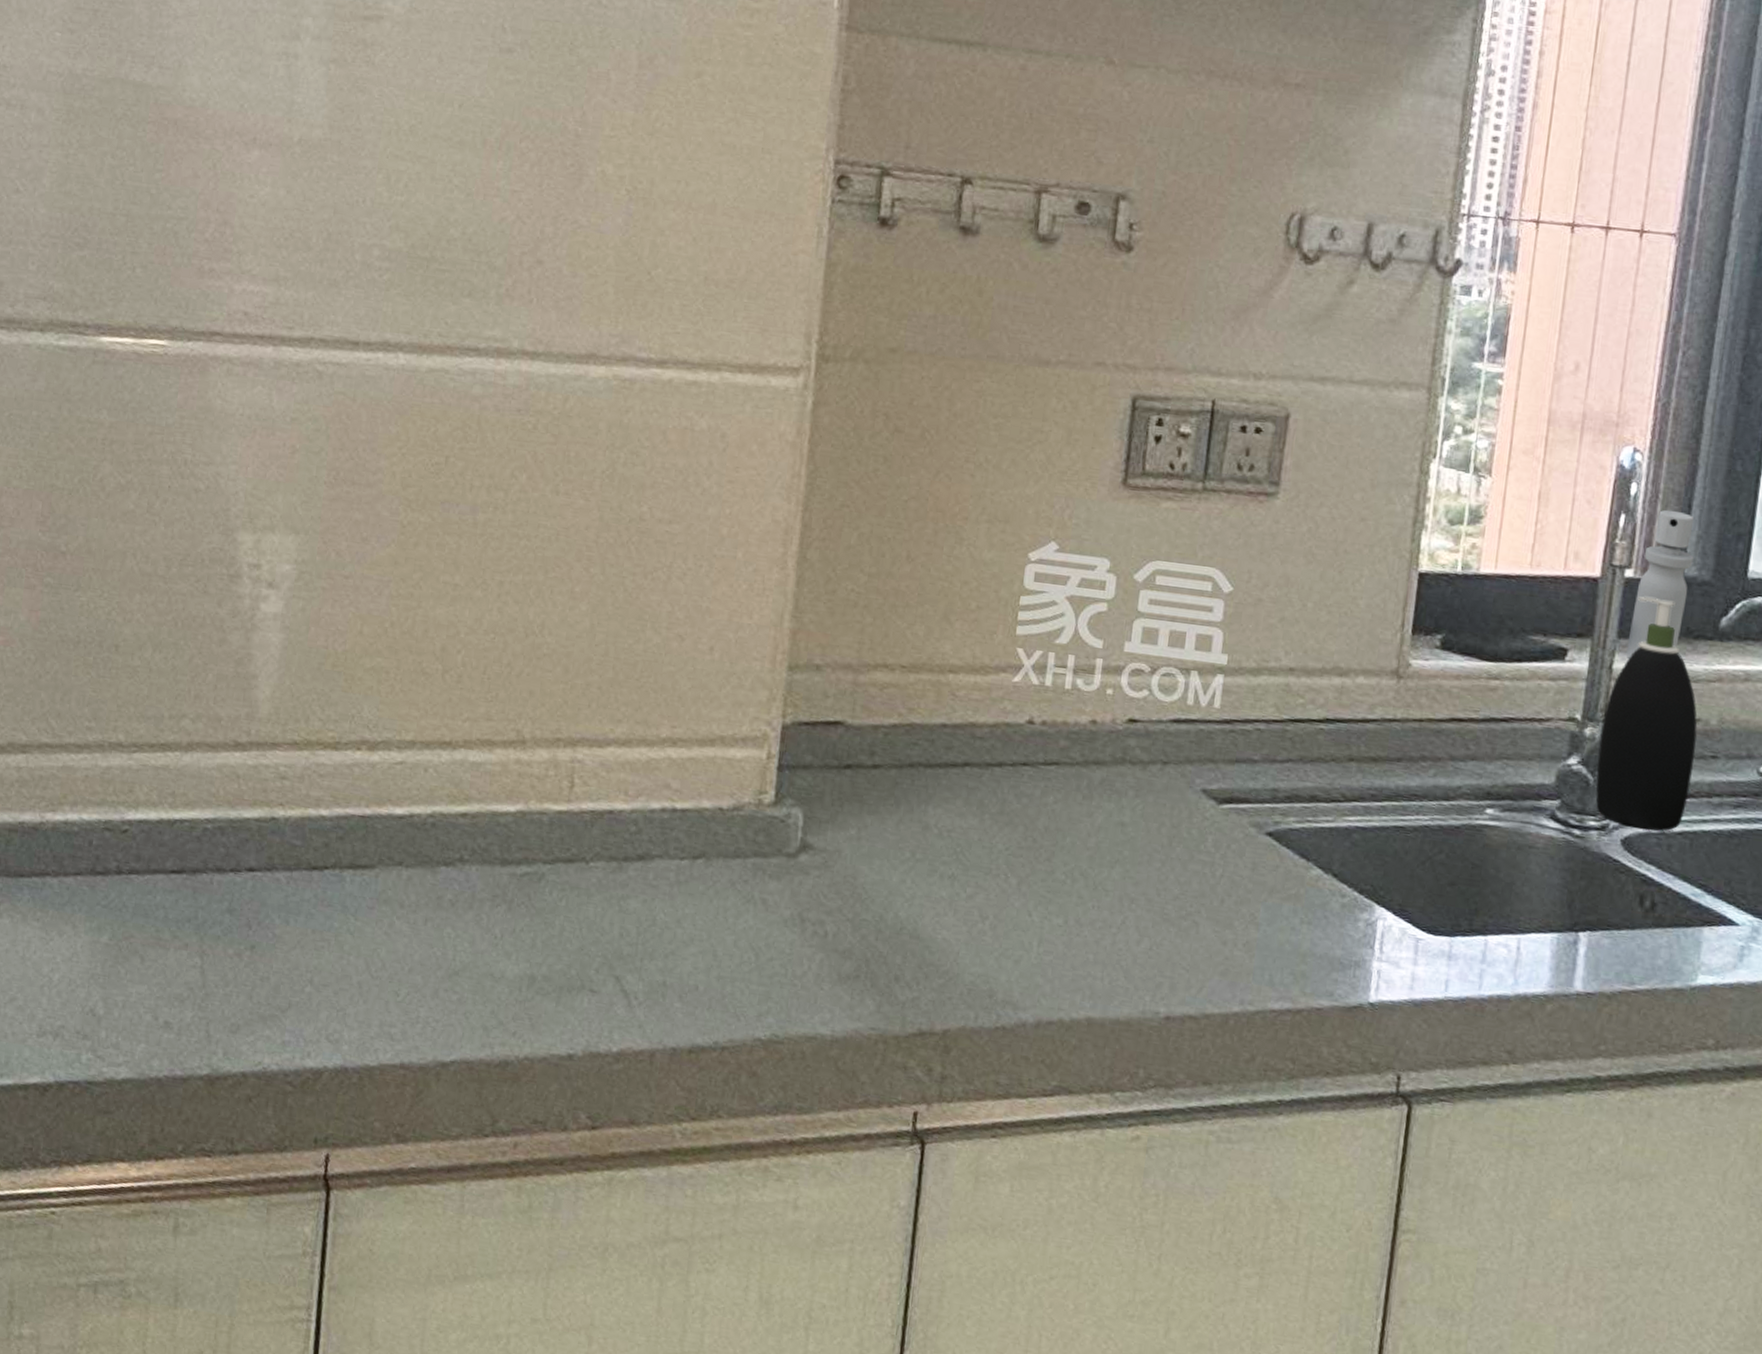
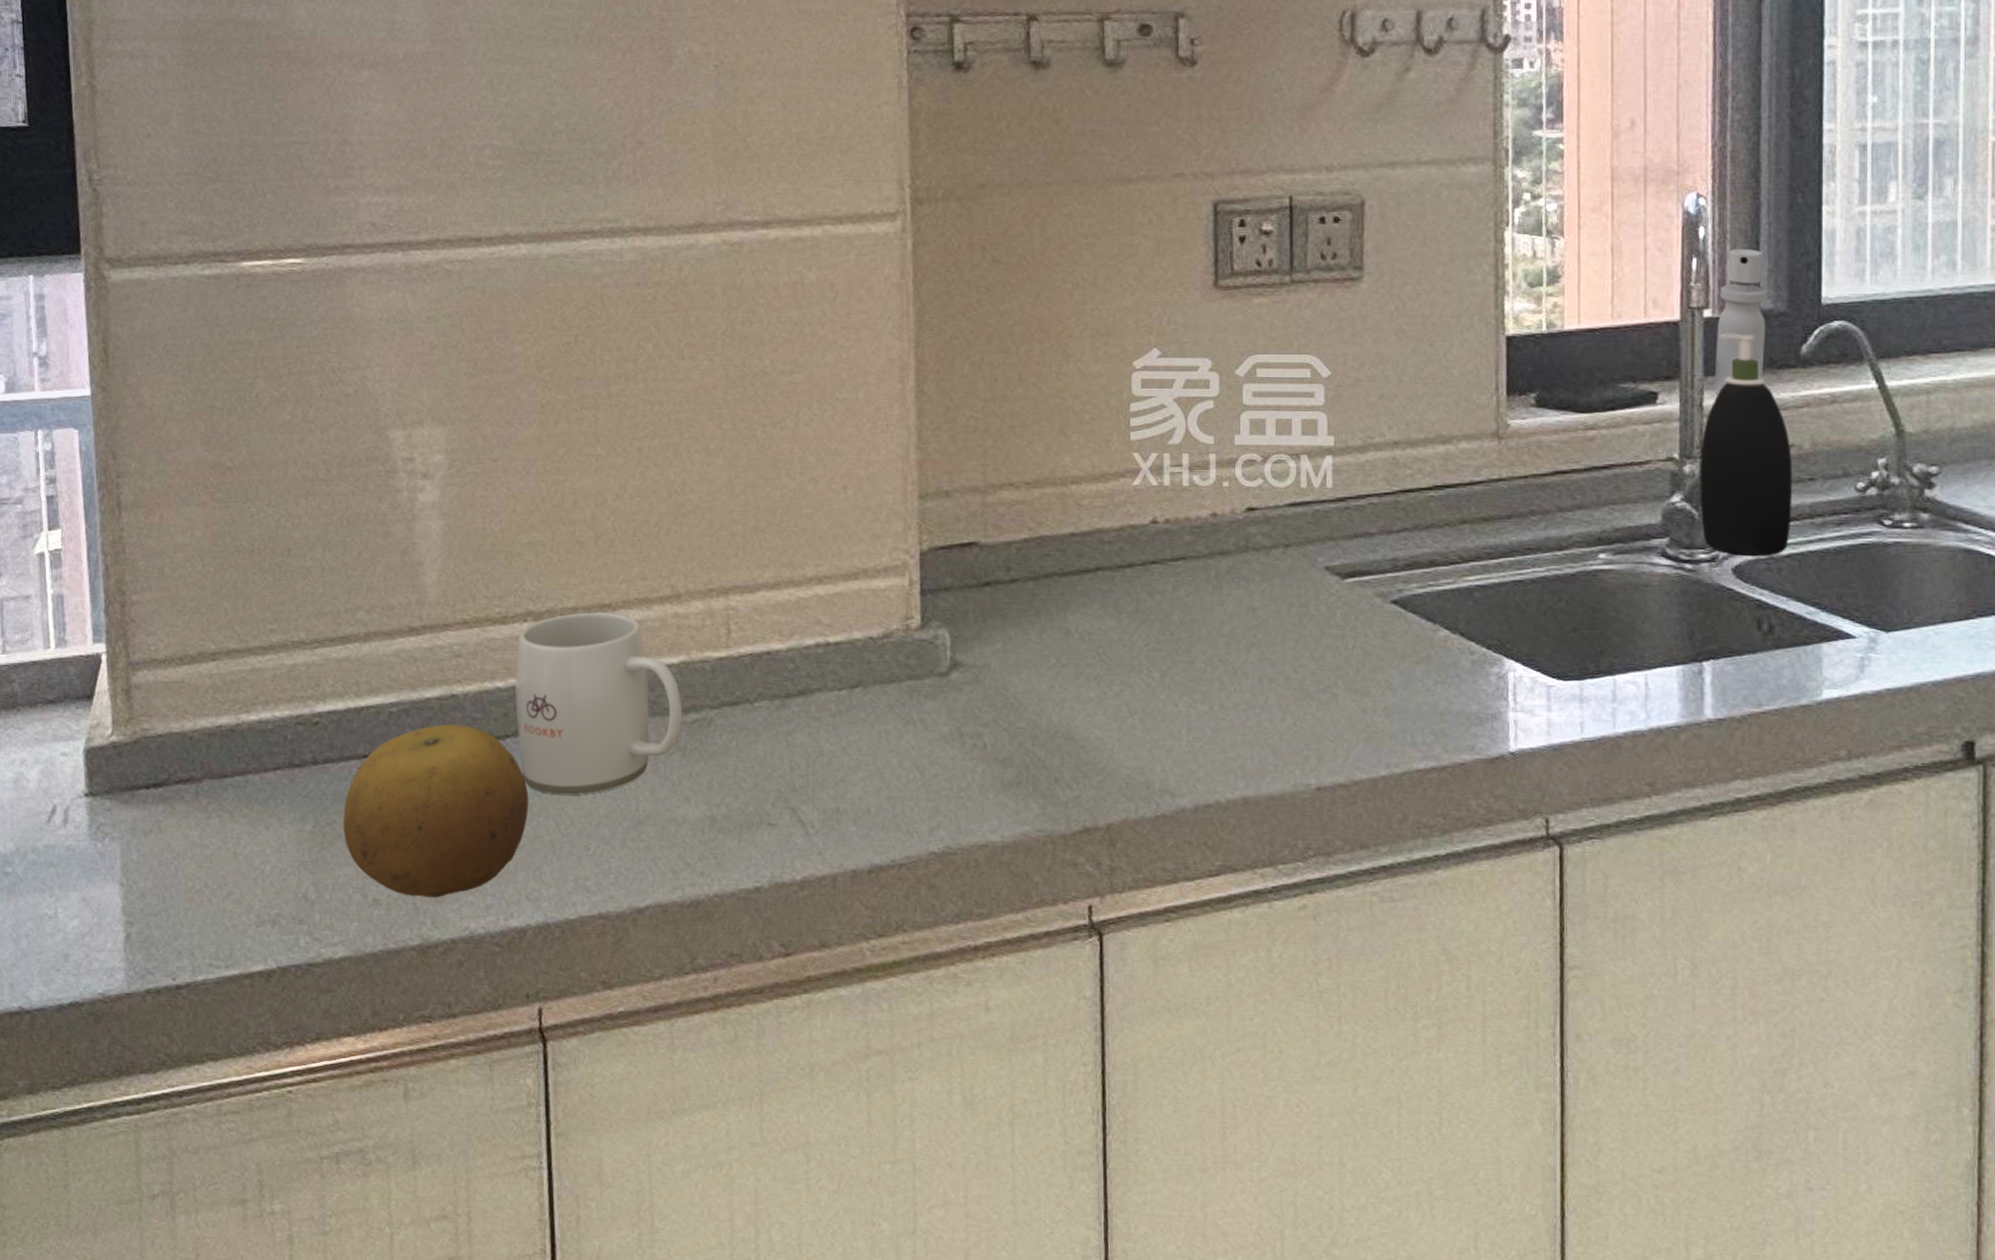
fruit: none [141,847,342,1028] -> present [343,724,529,898]
mug: none [336,747,515,937] -> present [514,612,682,795]

